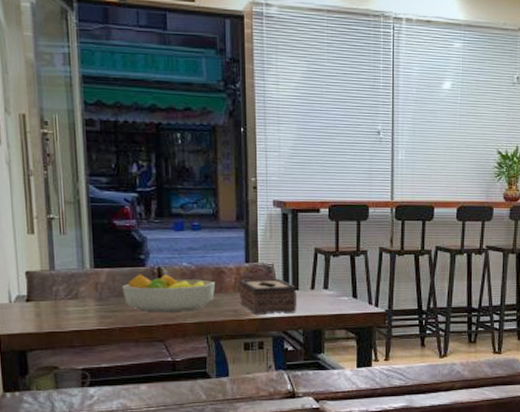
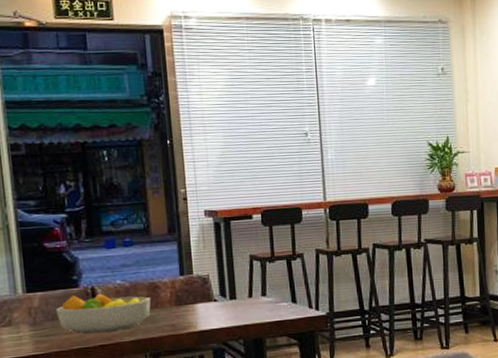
tissue box: present [239,278,298,315] -> none [175,288,236,328]

